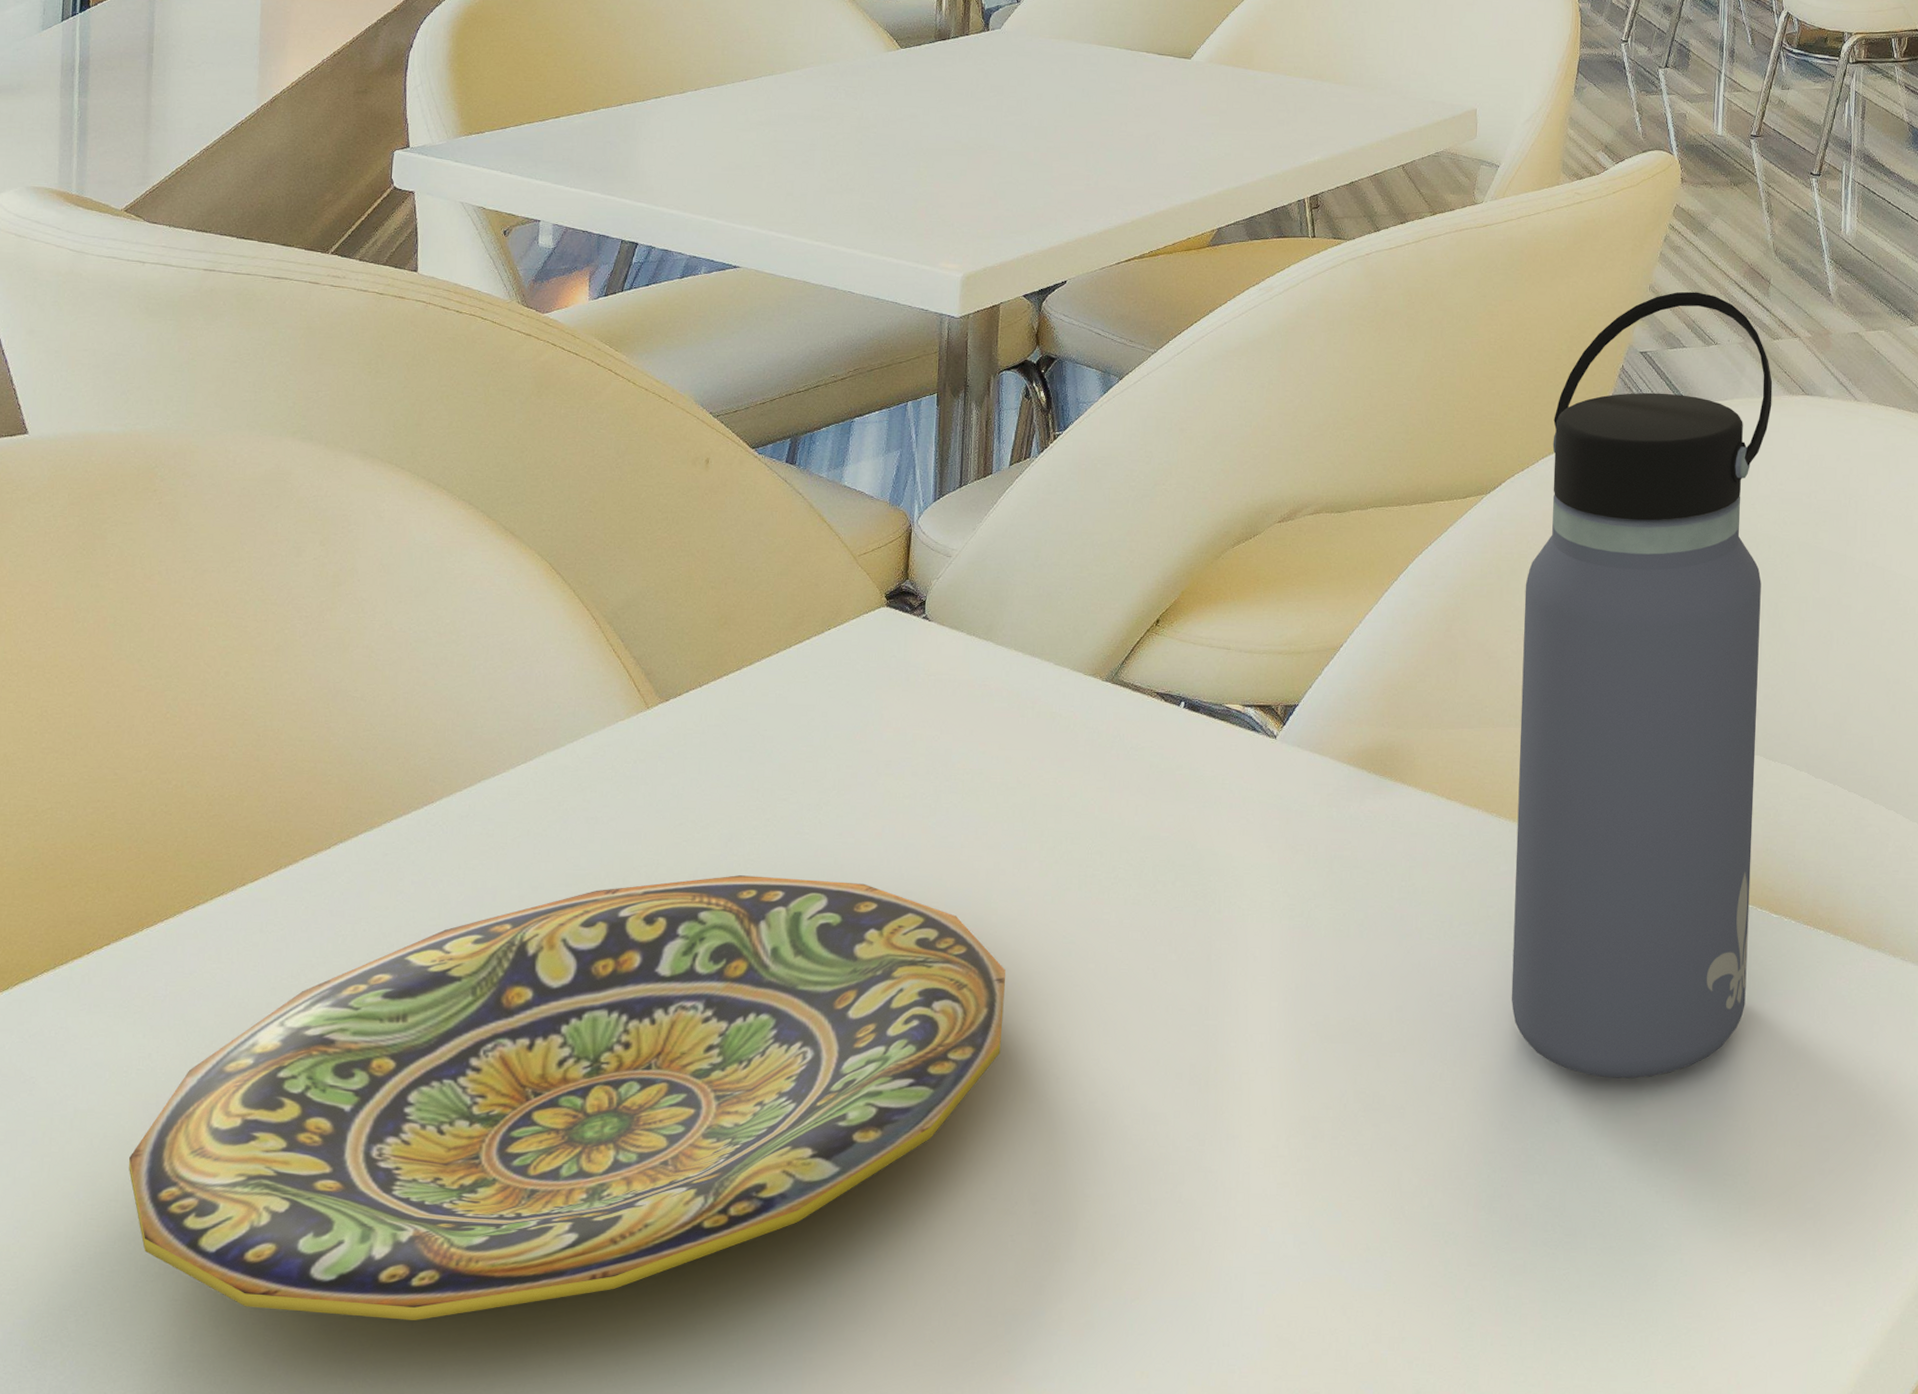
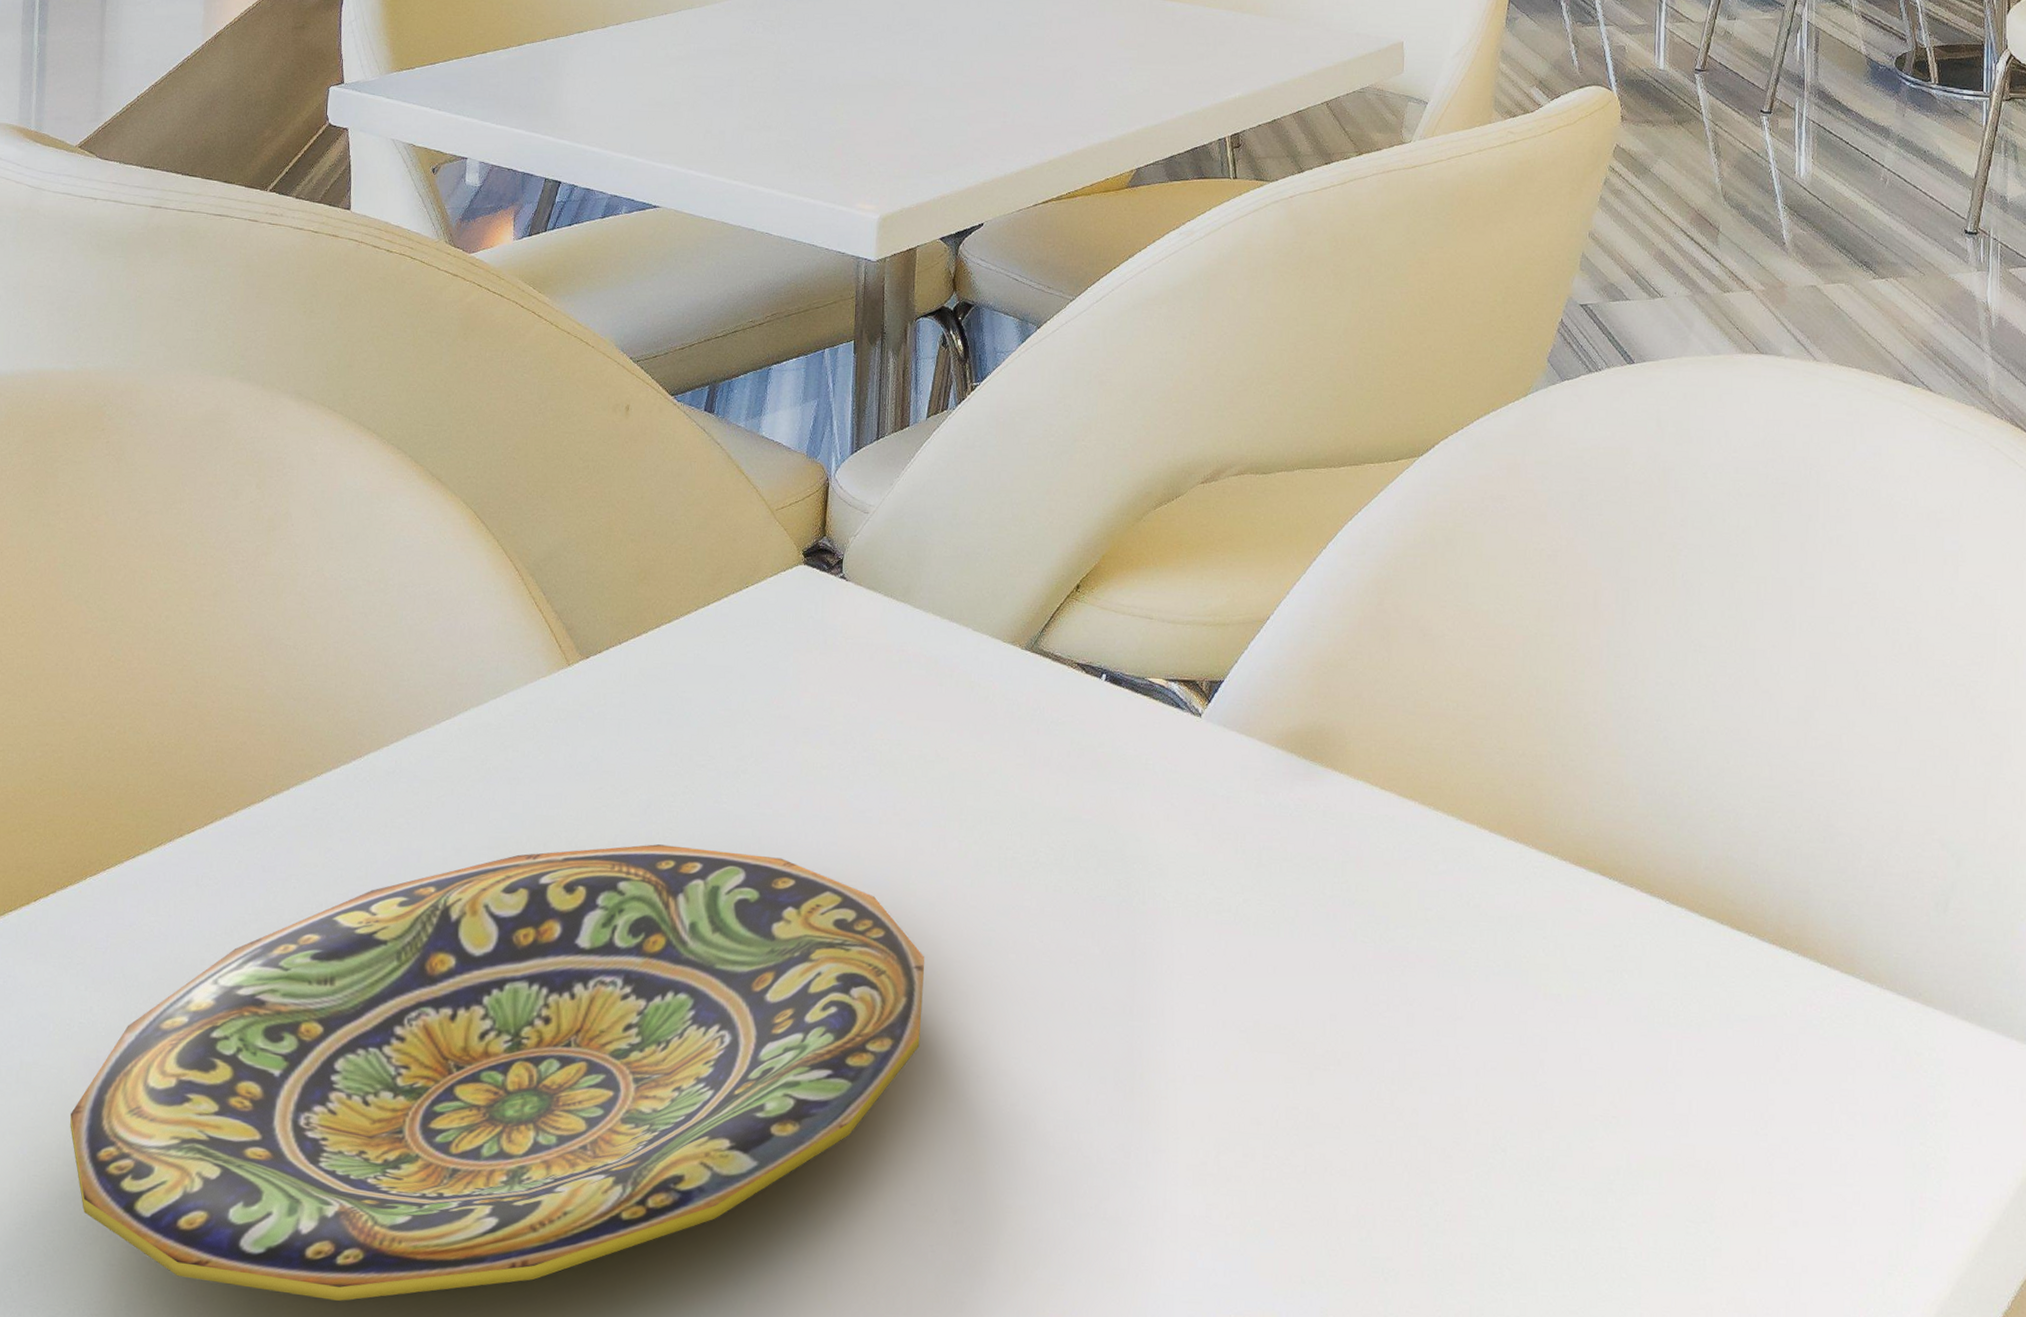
water bottle: present [1511,291,1773,1079] -> none [1452,239,1724,1108]

